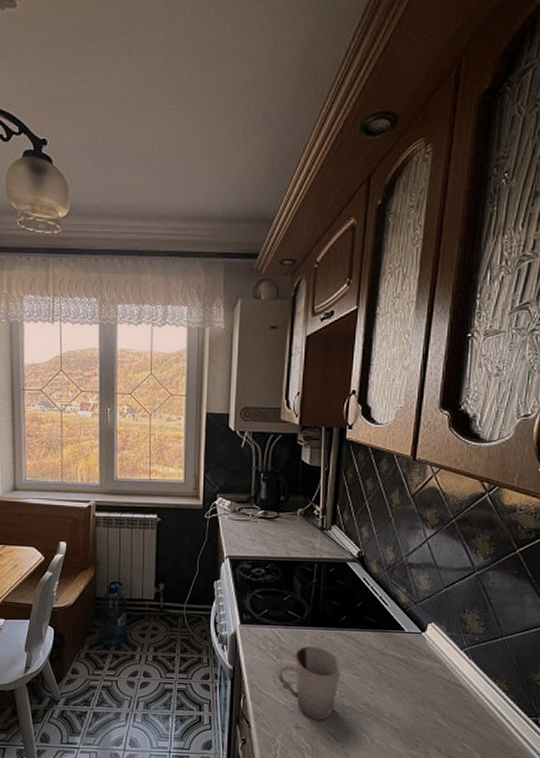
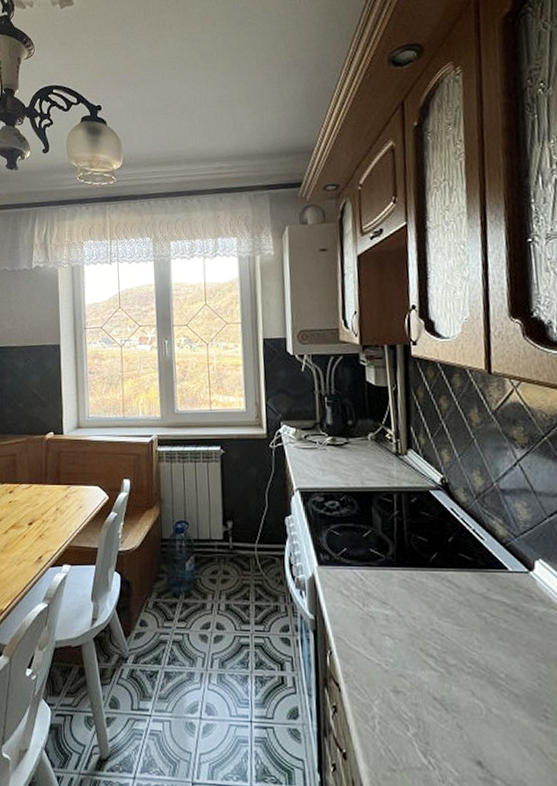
cup: present [278,645,342,720] -> none [366,589,440,682]

